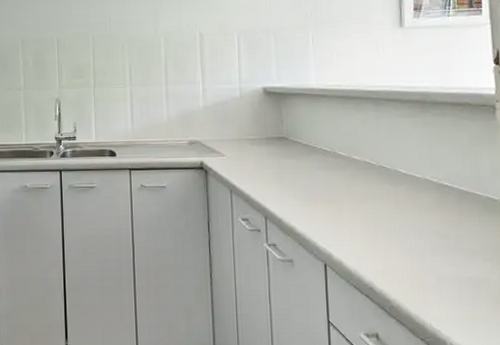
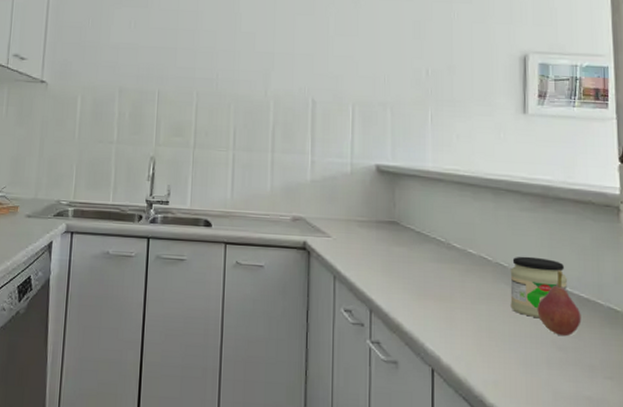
jar: none [393,158,447,213] -> present [510,256,567,319]
fruit: none [419,168,462,227] -> present [537,270,582,337]

